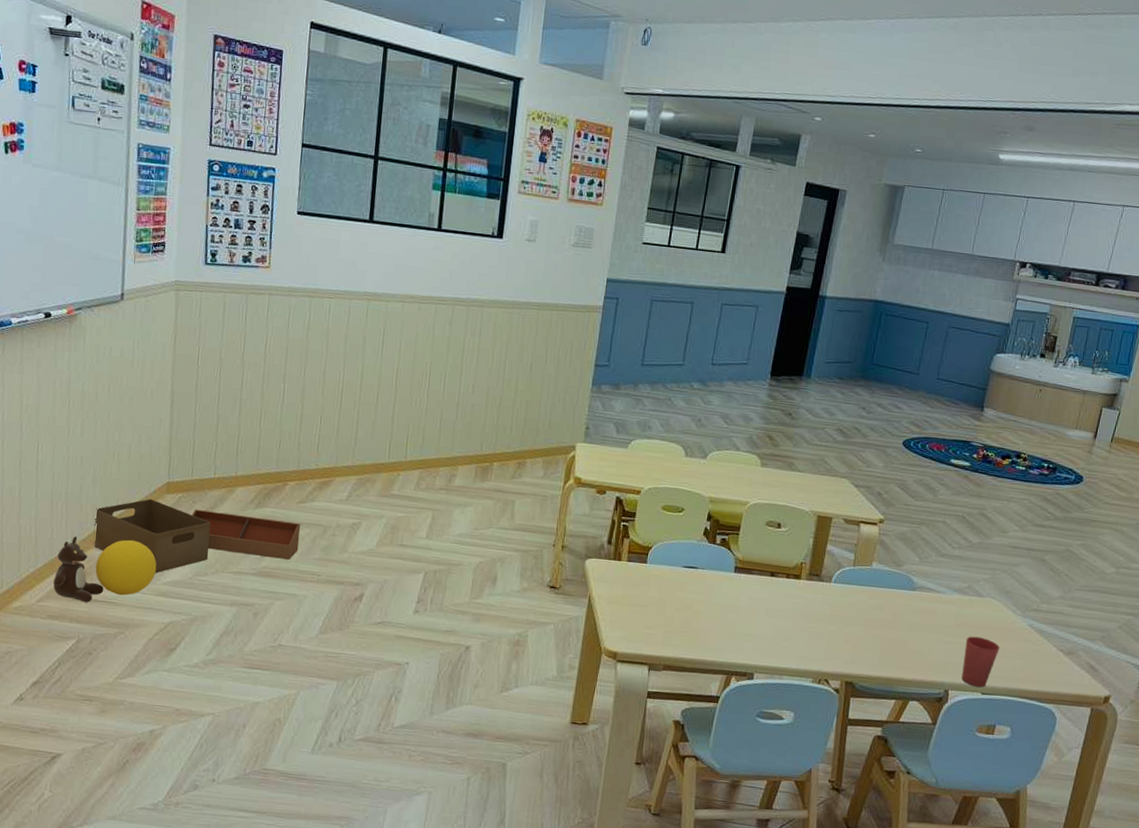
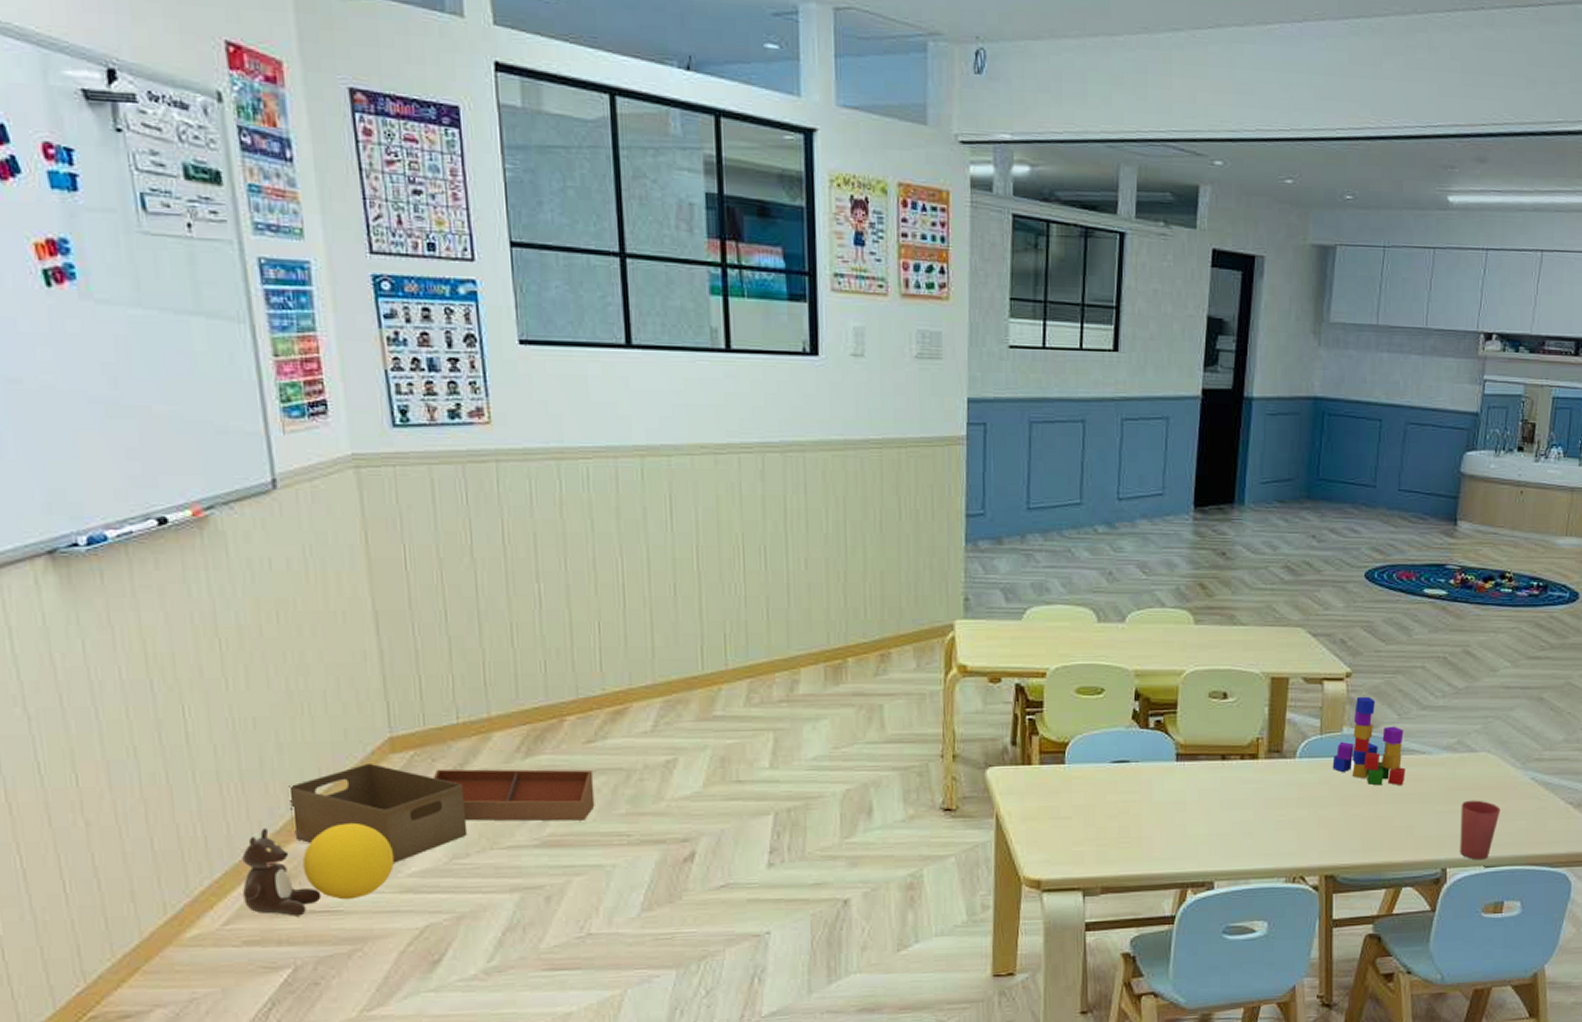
toy blocks: none [860,539,923,616] -> present [1332,696,1406,786]

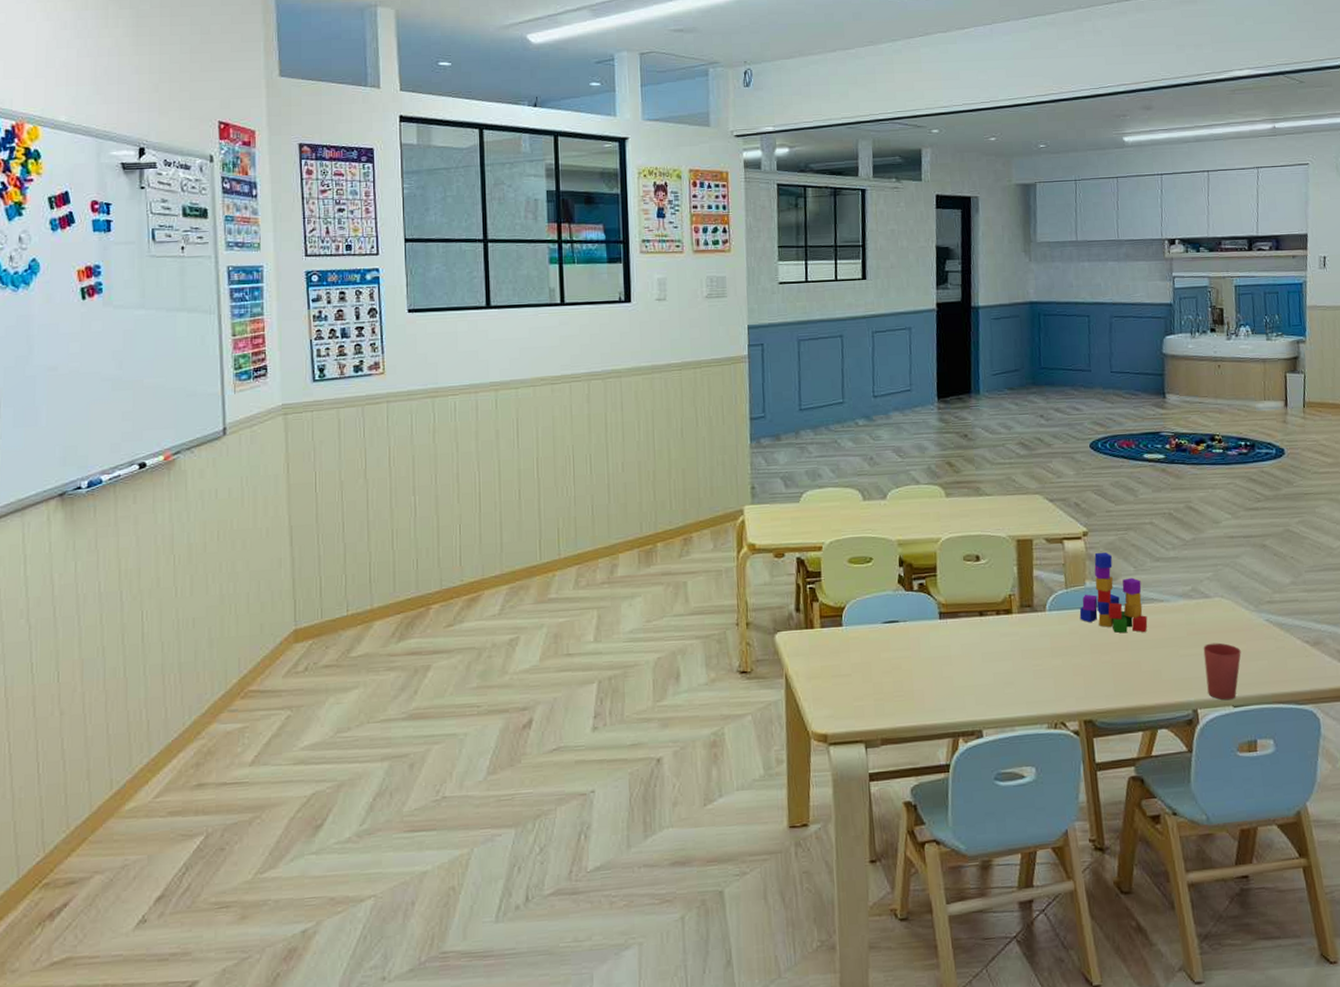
stuffed animal: present [242,828,322,917] -> none [172,712,232,789]
storage basket: present [289,763,468,863] -> none [215,652,350,739]
ball: present [299,822,395,900] -> none [216,704,292,773]
storage bin: present [433,769,595,821] -> none [325,650,452,699]

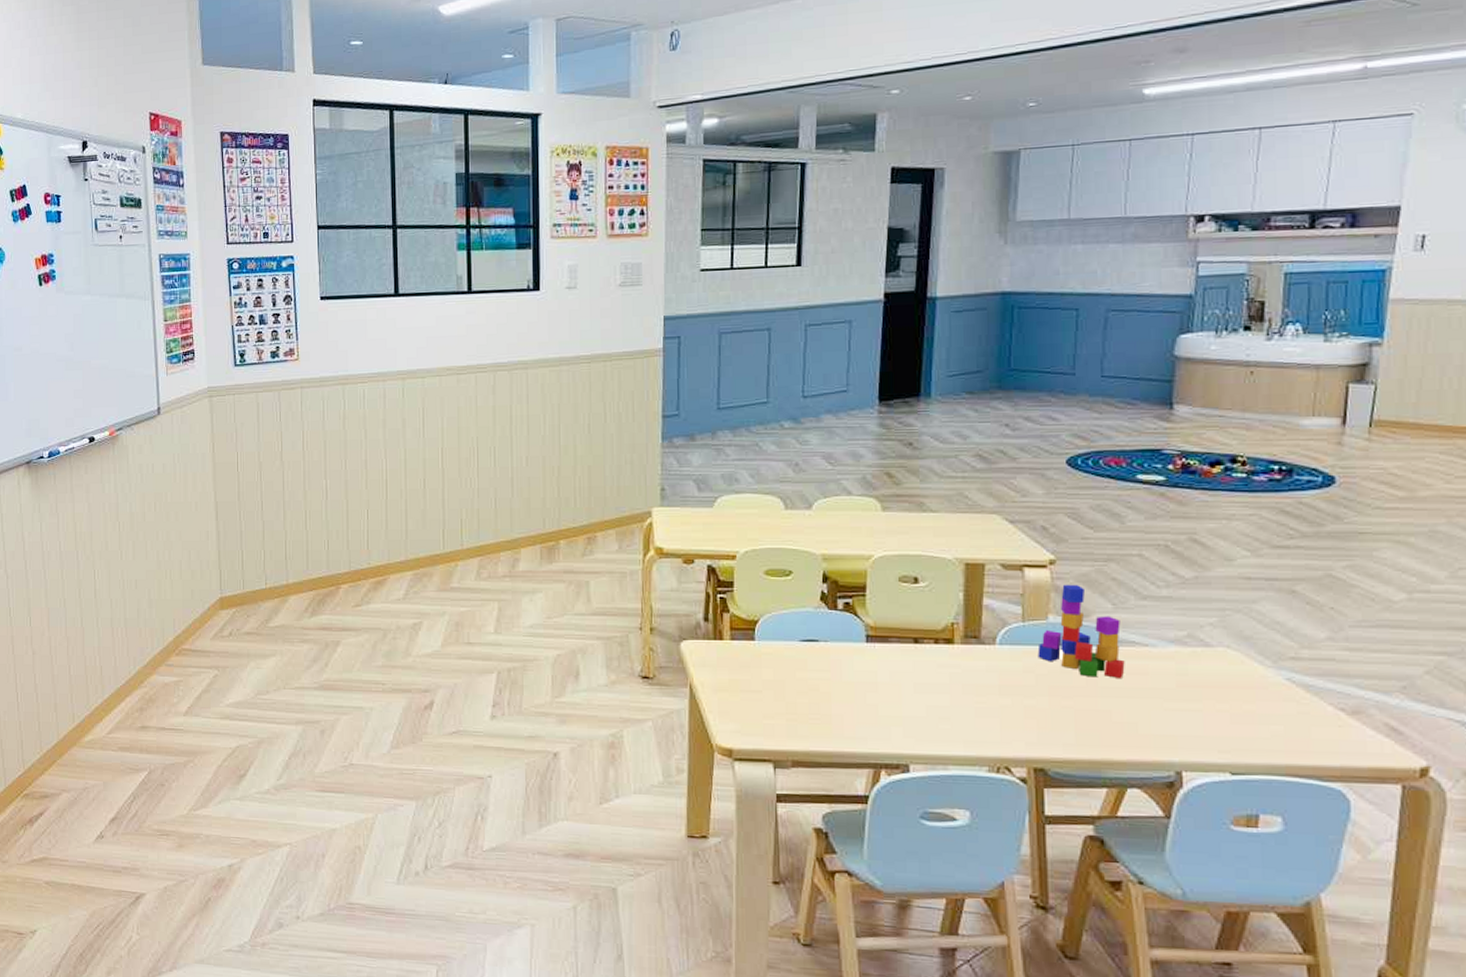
cup: present [1203,642,1241,700] -> none [1196,699,1248,766]

